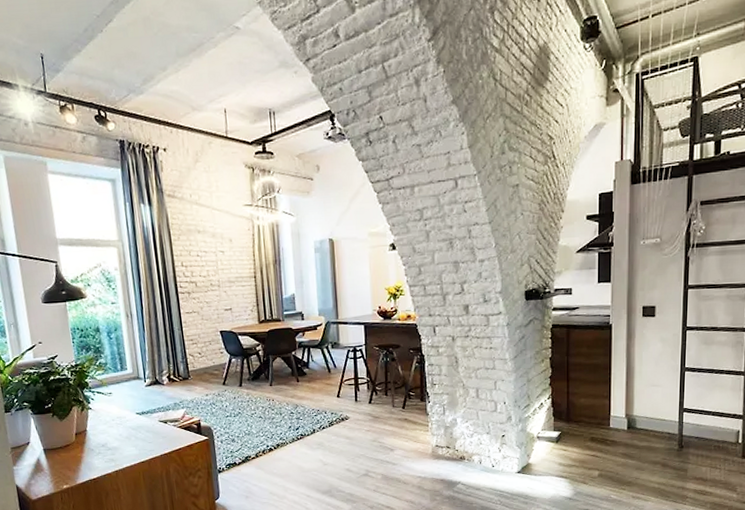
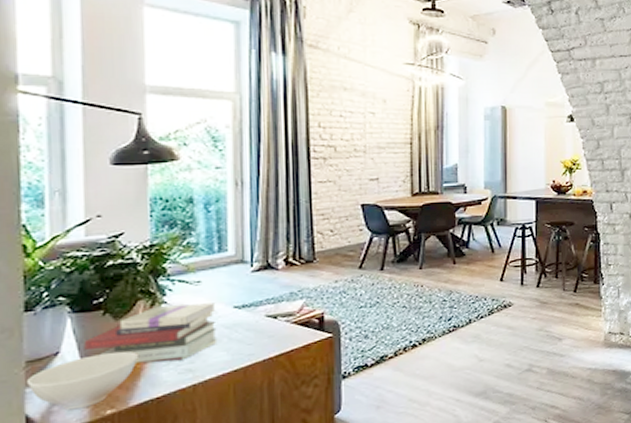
bowl: none [13,443,79,484] -> present [25,351,140,411]
books: none [43,409,128,453] -> present [83,302,218,363]

